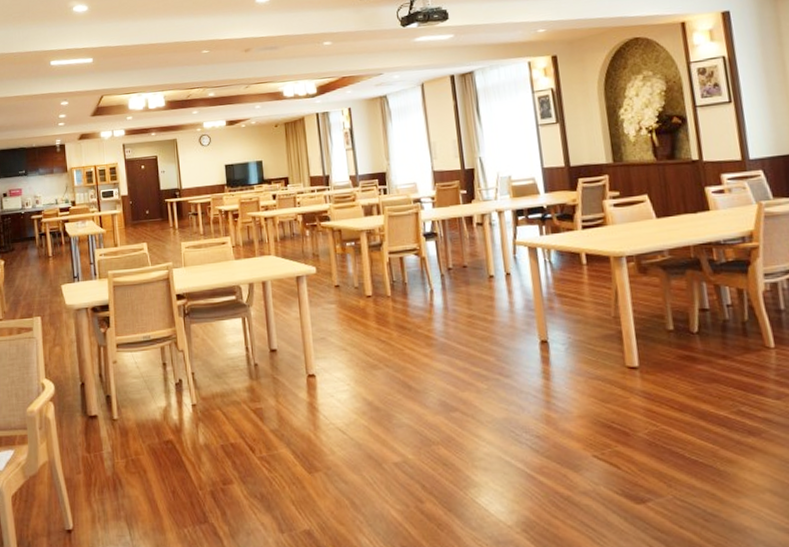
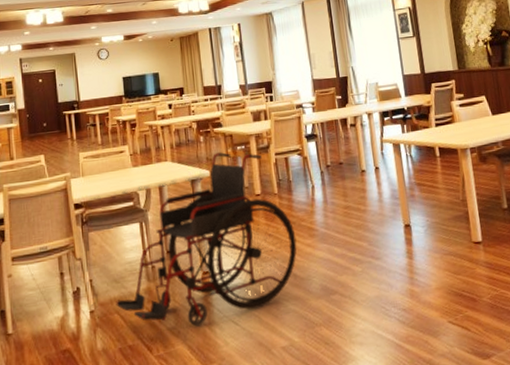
wheelchair: none [218,248,413,431] -> present [116,152,297,327]

